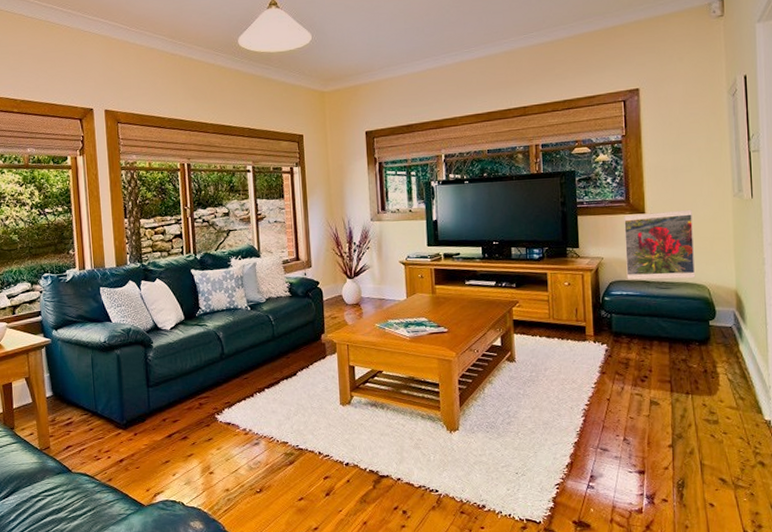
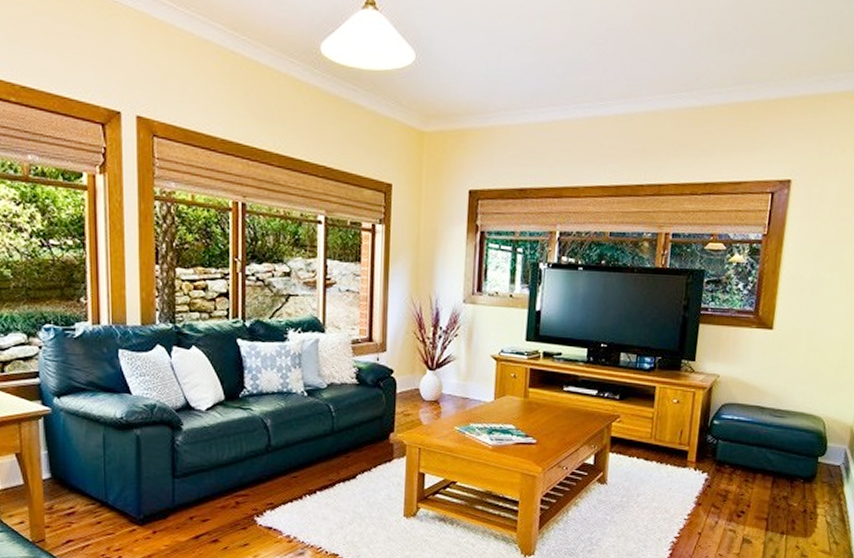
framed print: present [624,209,696,280] -> none [741,329,823,408]

